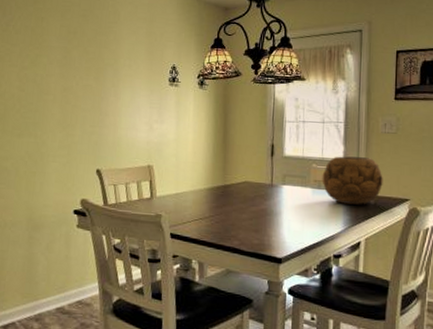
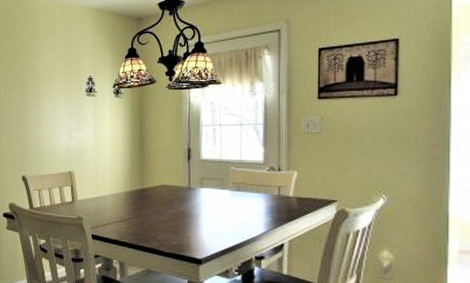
decorative bowl: present [322,156,383,205] -> none [241,158,307,207]

